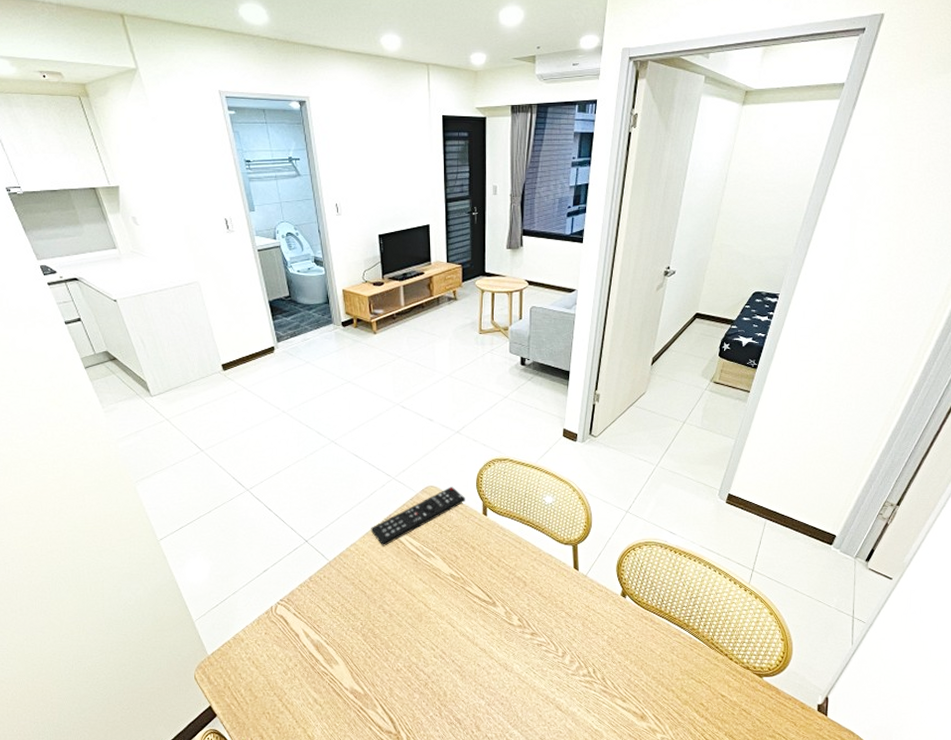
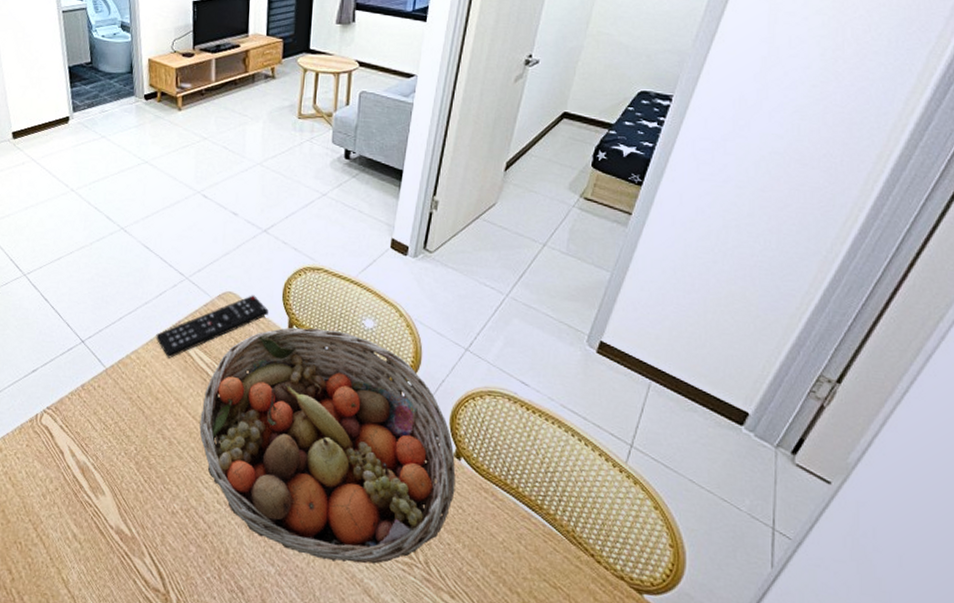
fruit basket: none [414,508,623,688] -> present [199,327,456,564]

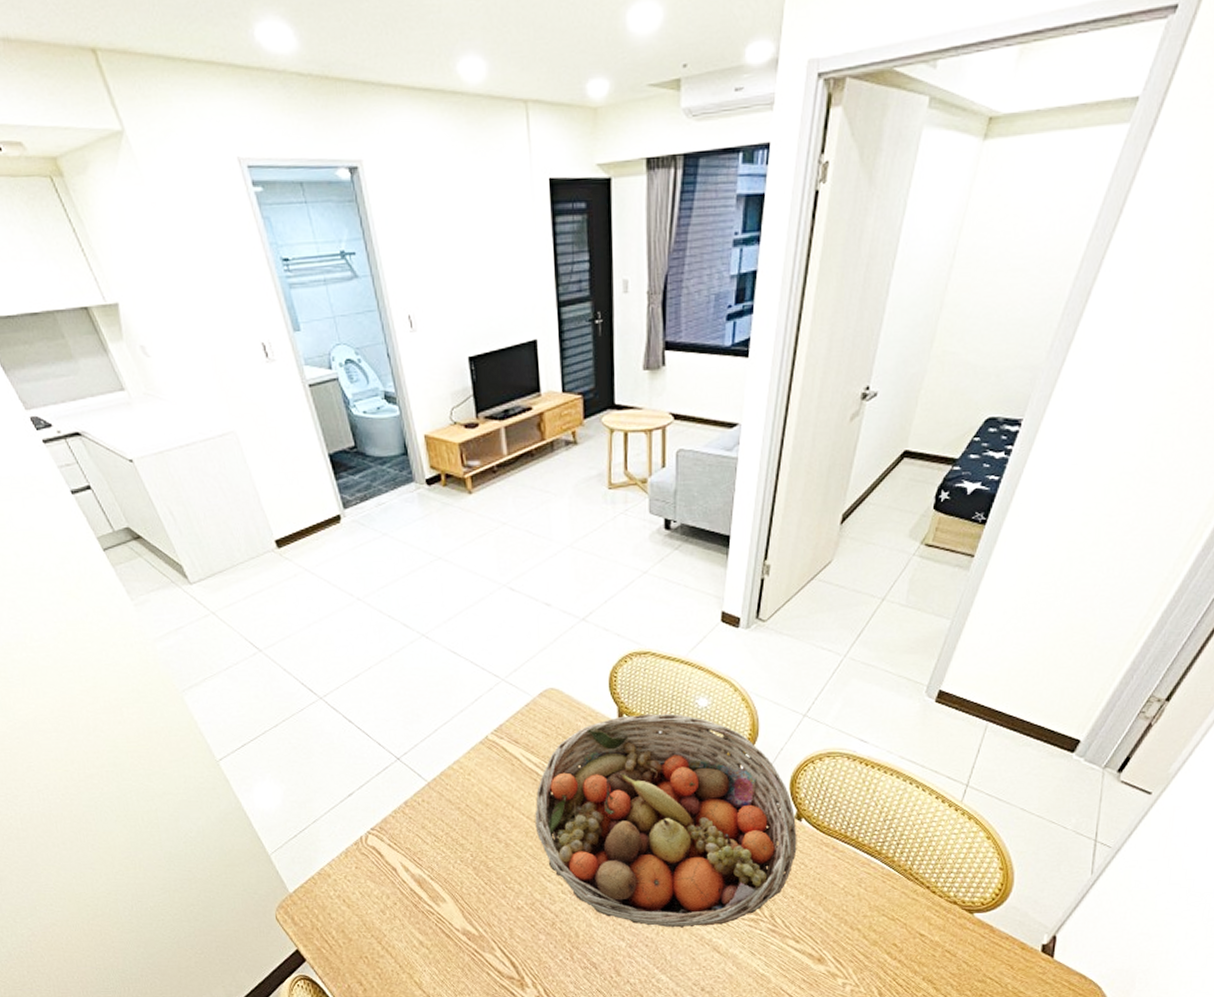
remote control: present [156,295,269,358] -> none [477,688,596,764]

